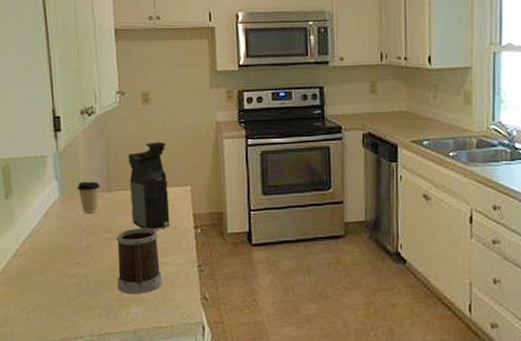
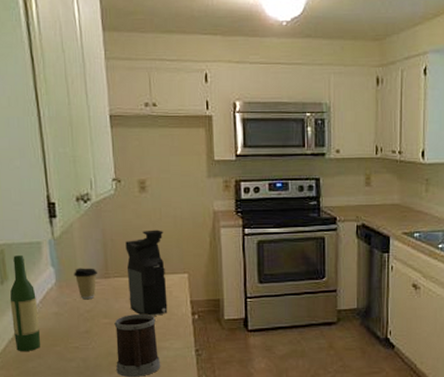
wine bottle: none [13,168,42,267] -> present [9,254,40,351]

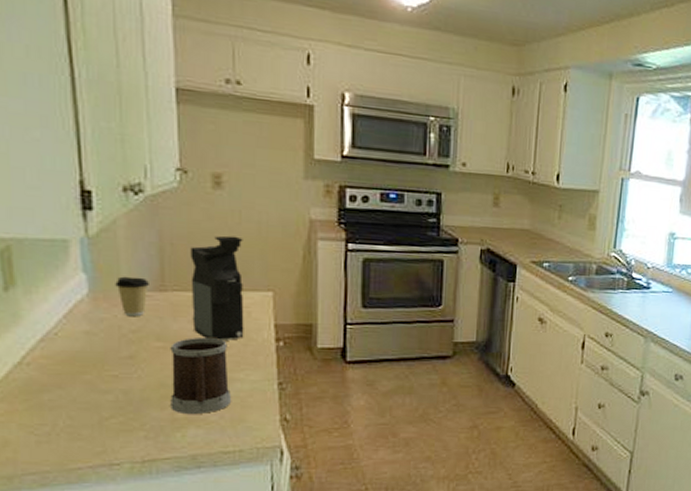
wine bottle: present [9,254,40,351] -> none [17,254,61,379]

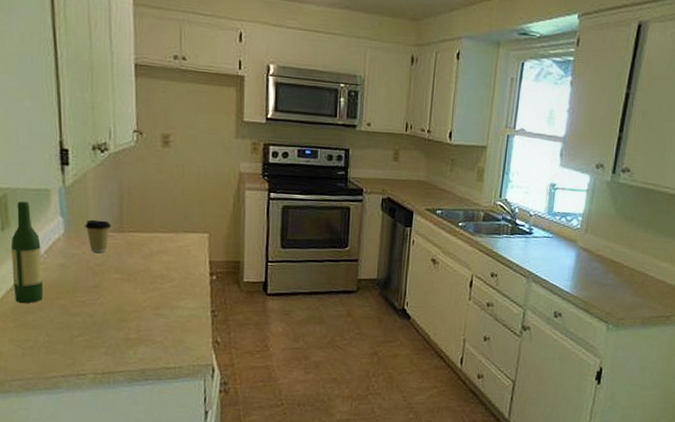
wine bottle: none [17,254,61,379] -> present [10,201,42,303]
mug: present [170,338,232,415] -> none [125,271,174,336]
coffee maker: present [190,235,244,342] -> none [143,186,186,275]

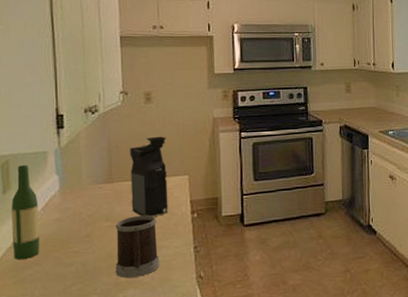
coffee cup: present [85,219,111,253] -> none [78,174,101,205]
mug: none [125,271,174,336] -> present [115,215,160,279]
coffee maker: none [143,186,186,275] -> present [130,136,168,218]

